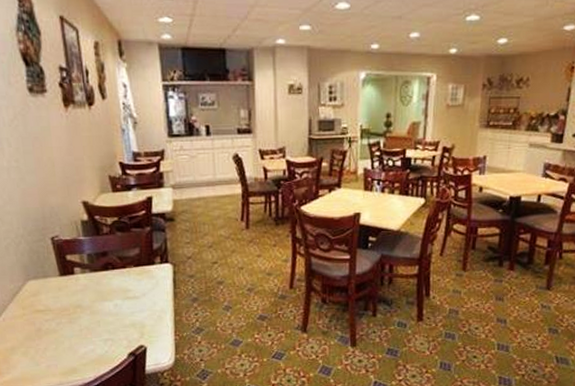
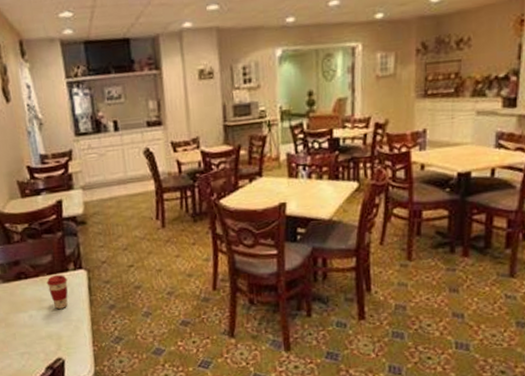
coffee cup: none [133,268,154,299] -> present [46,275,68,309]

